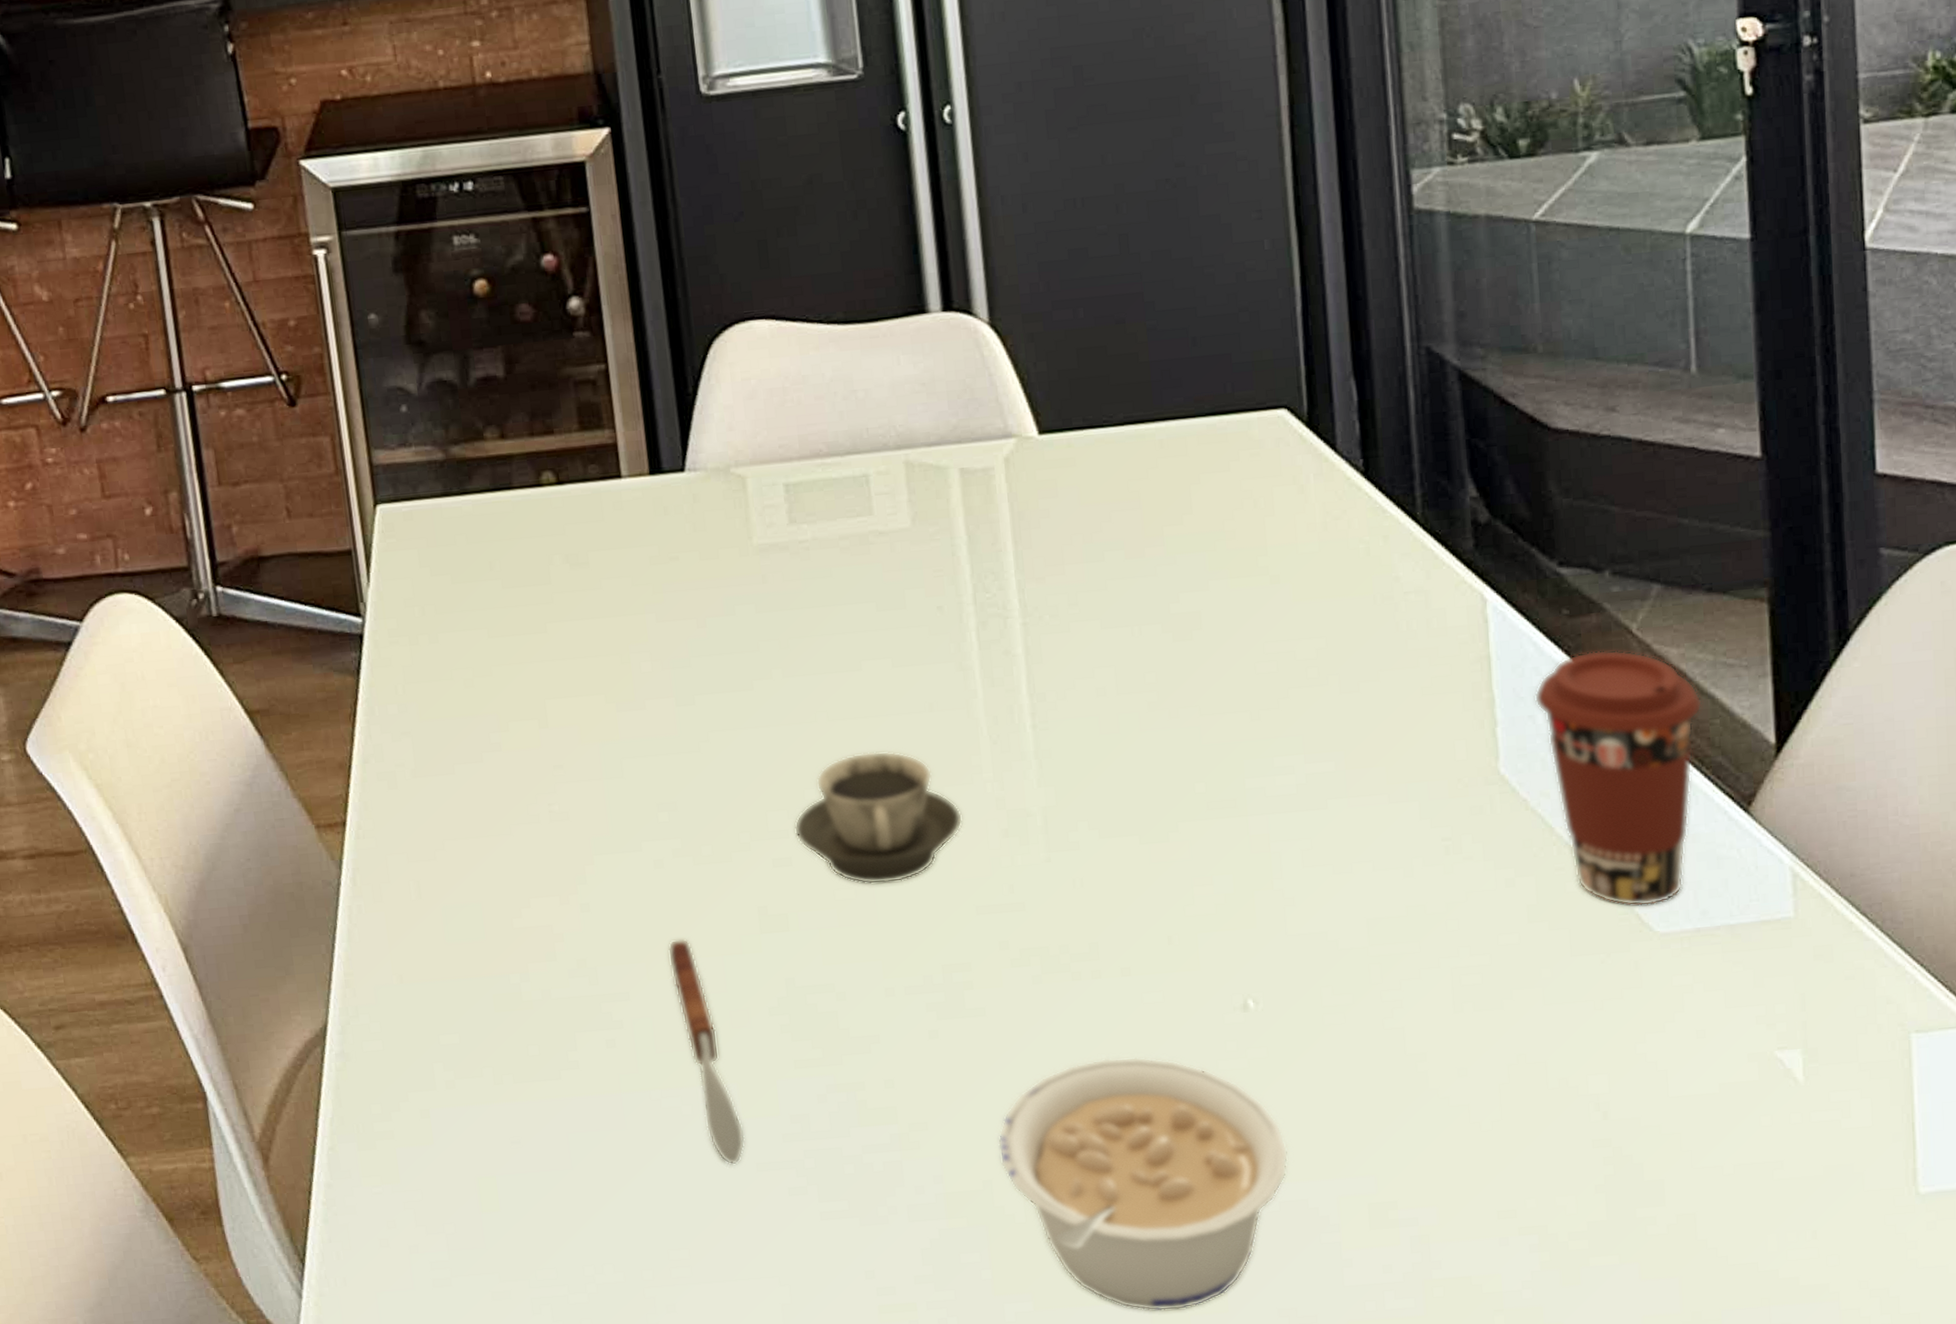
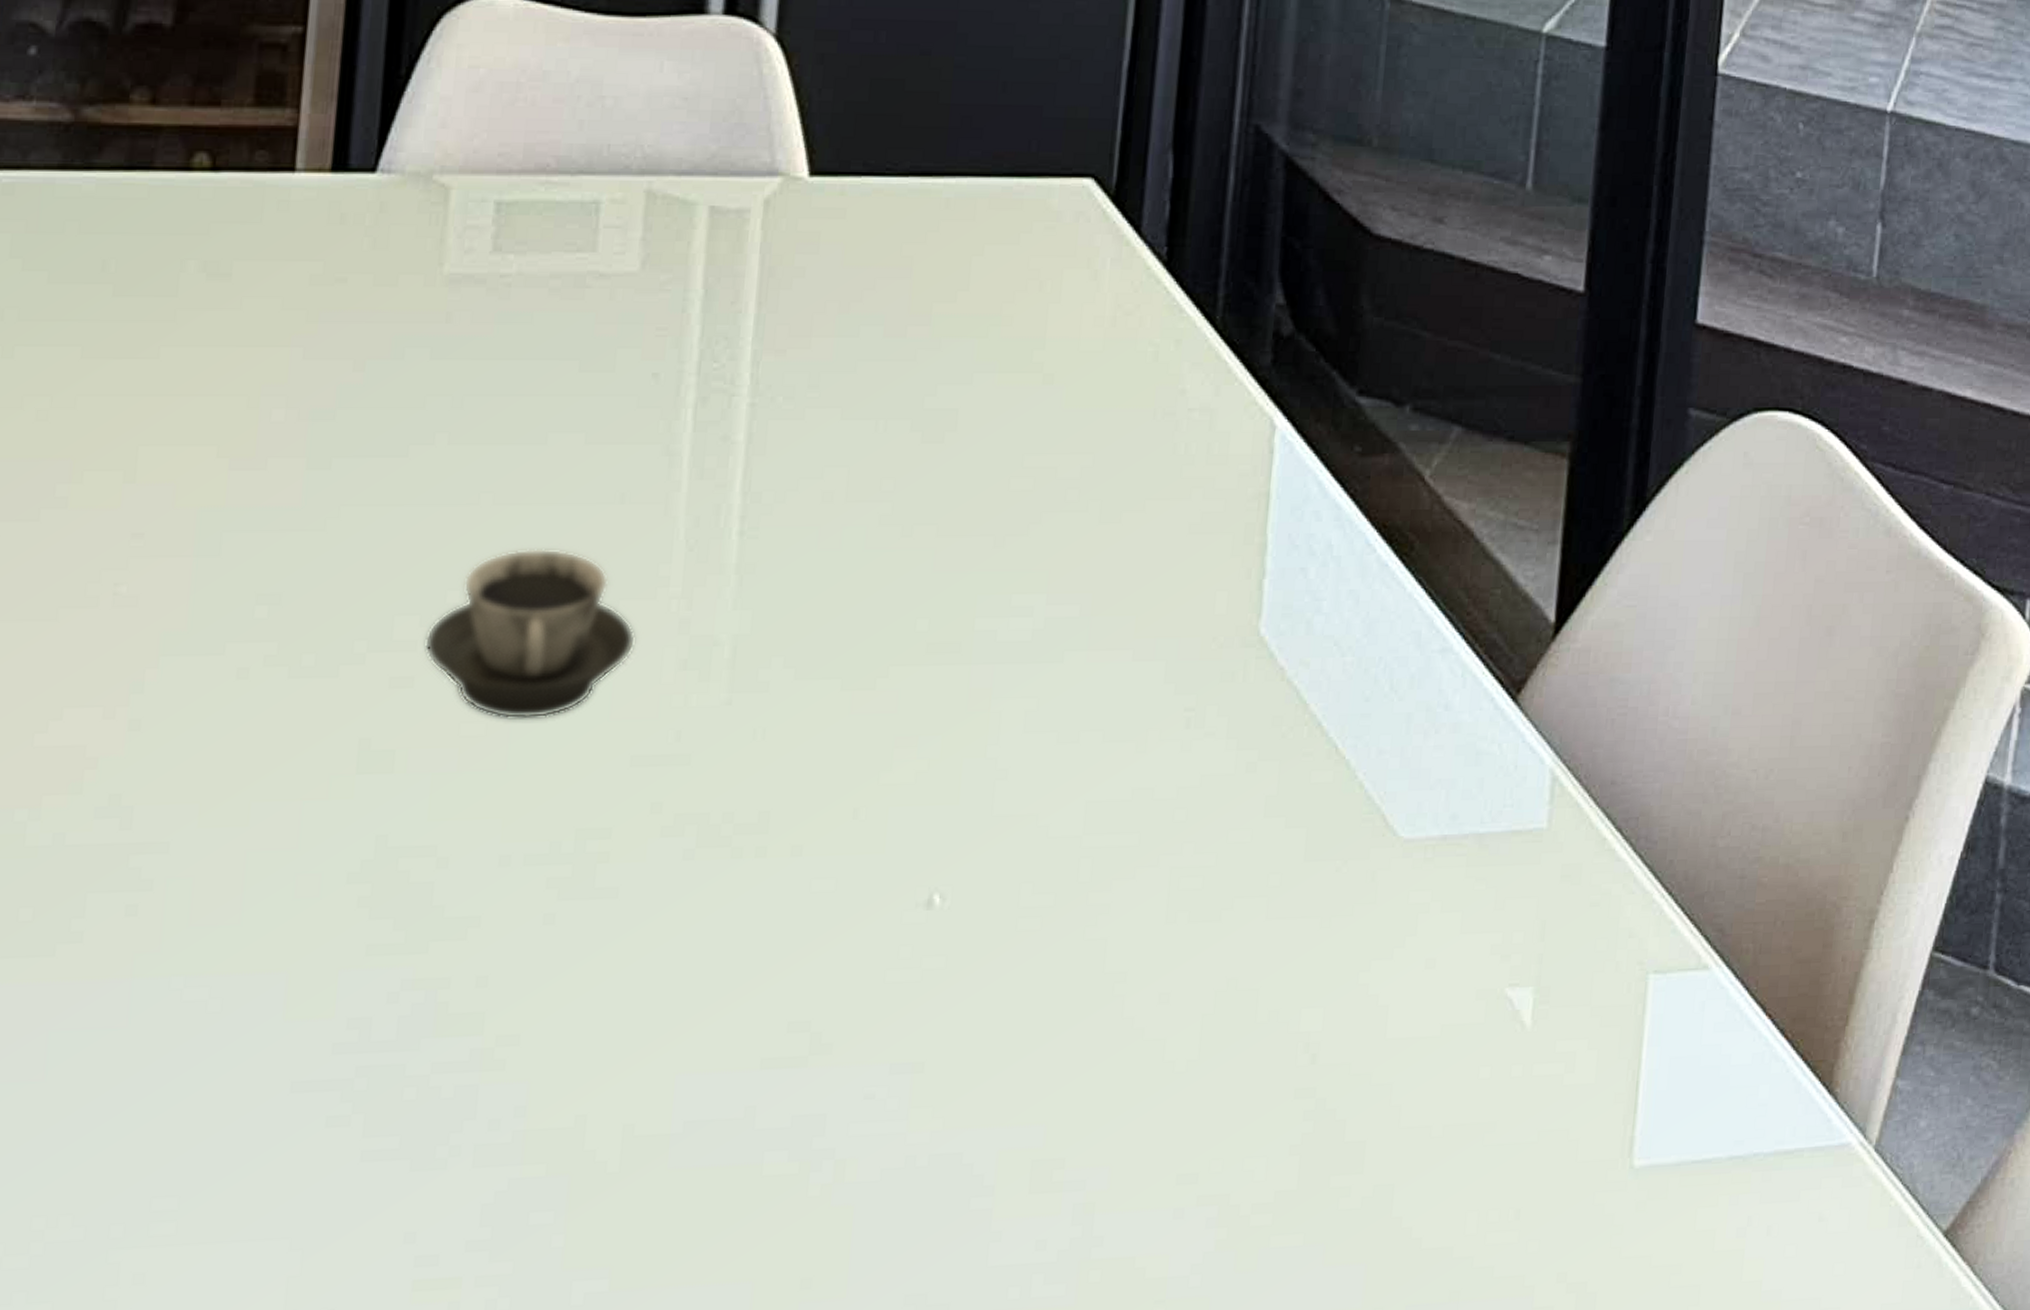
soupspoon: present [667,938,746,1165] -> none [229,774,284,1083]
legume: present [998,1056,1289,1312] -> none [601,960,950,1295]
coffee cup: present [1534,650,1702,907] -> none [1309,497,1486,806]

